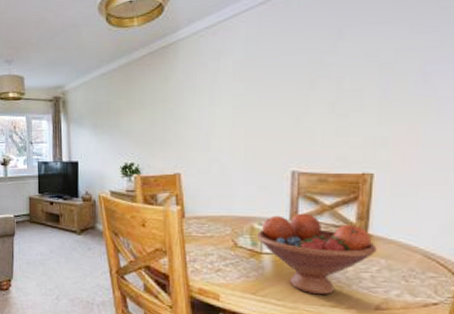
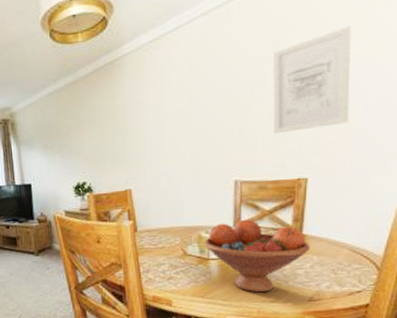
wall art: none [334,18,421,126] -> present [273,25,351,135]

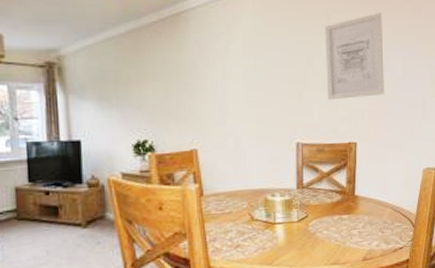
fruit bowl: present [203,219,311,293] -> none [269,181,362,256]

